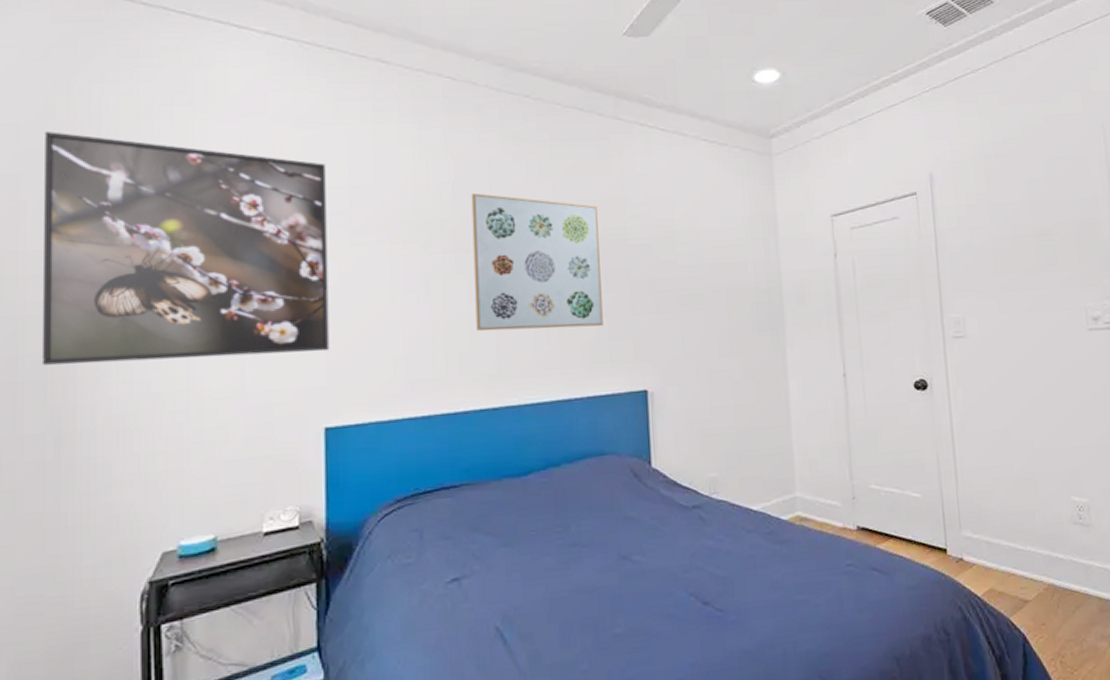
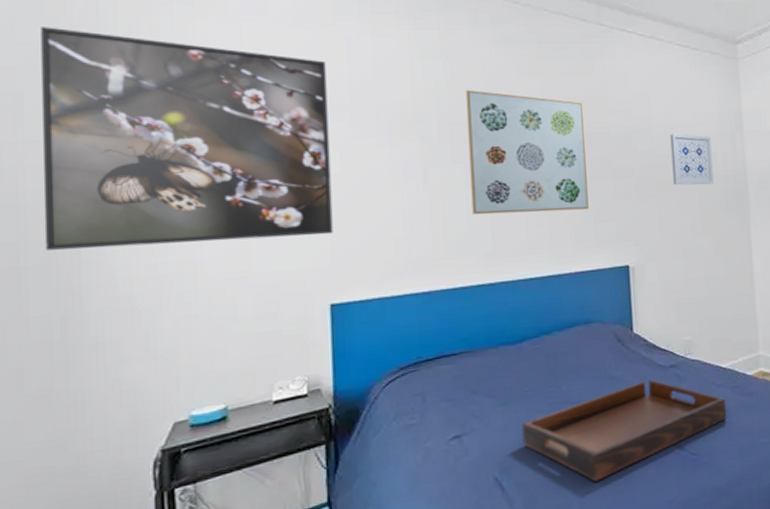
serving tray: none [527,521,758,637] -> present [522,379,727,482]
wall art: none [695,240,744,299] -> present [670,134,714,185]

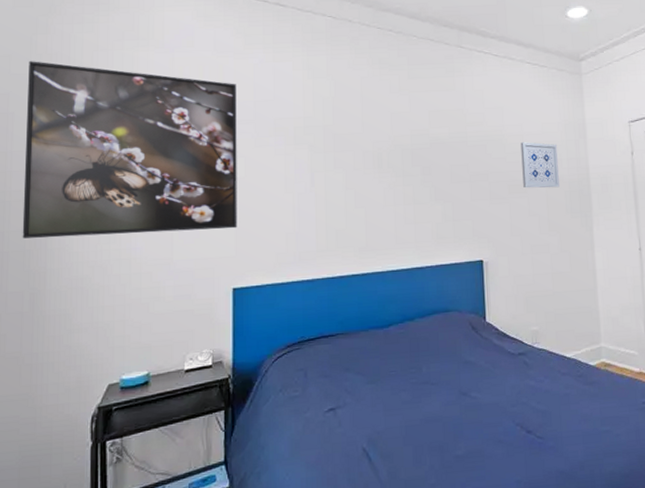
wall art: present [465,89,589,215] -> none [347,105,448,214]
serving tray: present [522,379,727,482] -> none [387,365,571,458]

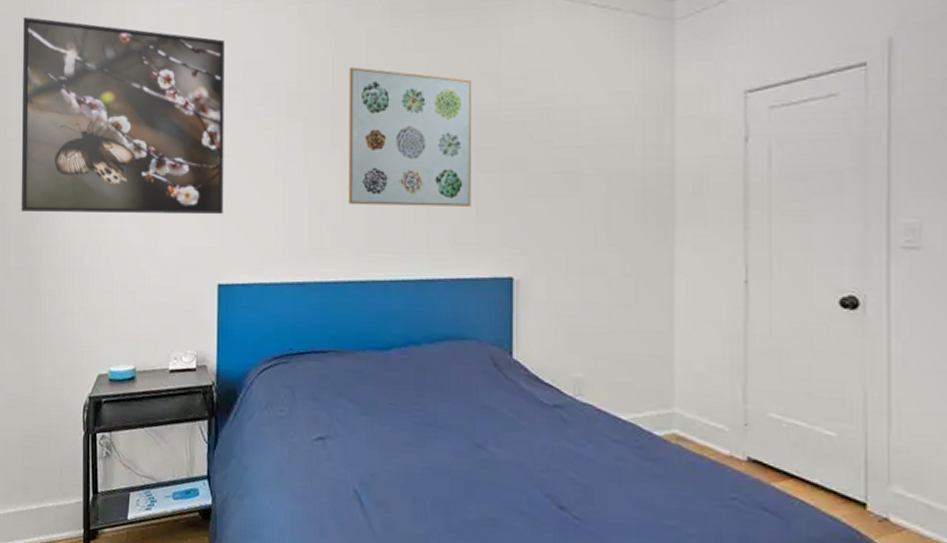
wall art: none [347,105,448,214] -> present [348,66,472,208]
wall art: present [520,142,560,188] -> none [575,119,628,186]

